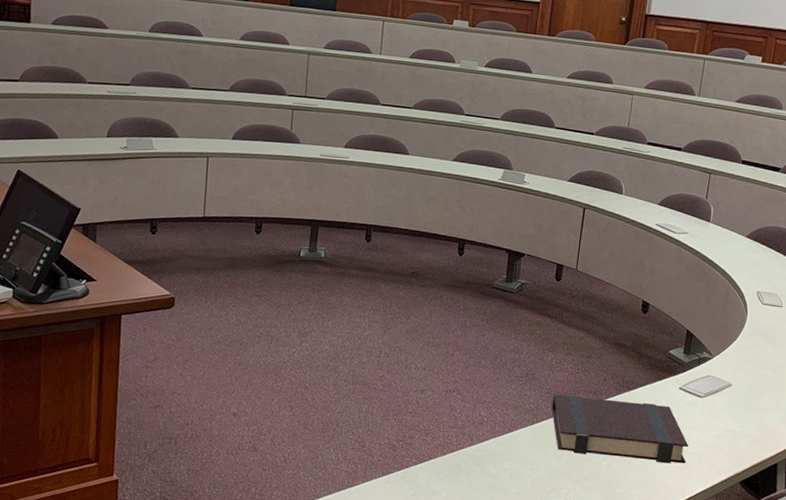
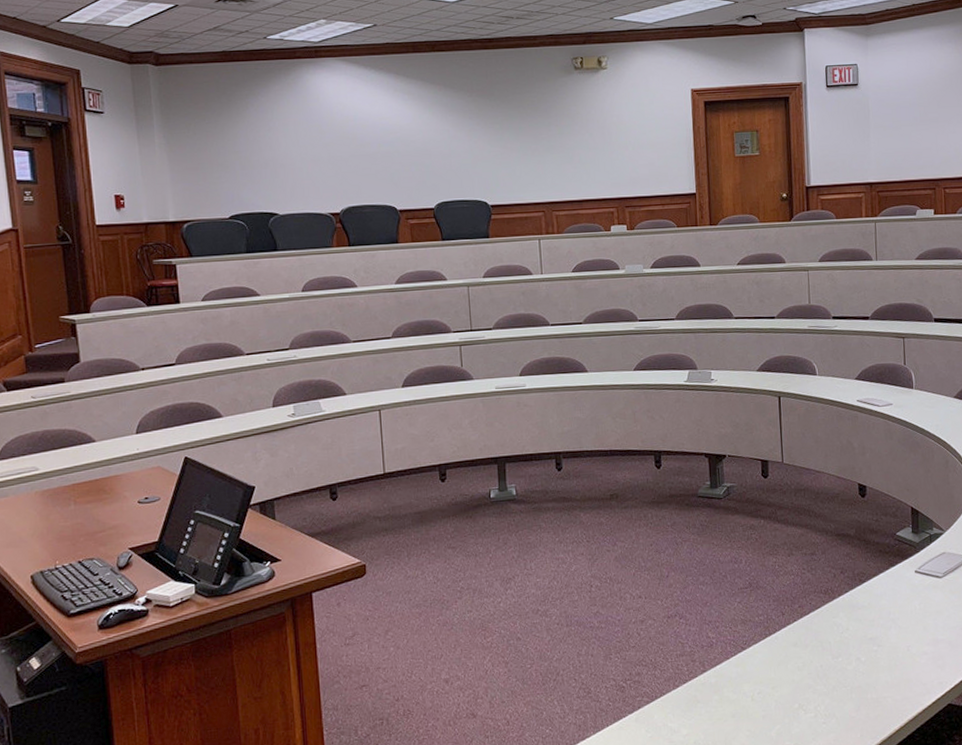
book: present [551,394,689,464] -> none [782,593,938,663]

